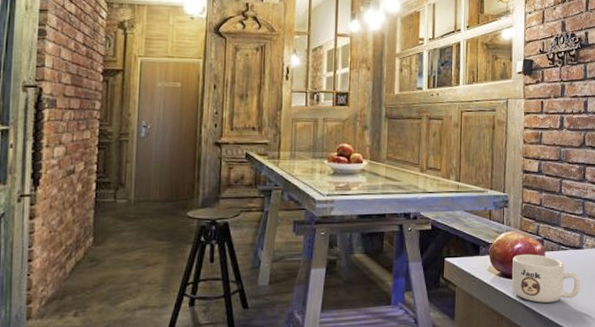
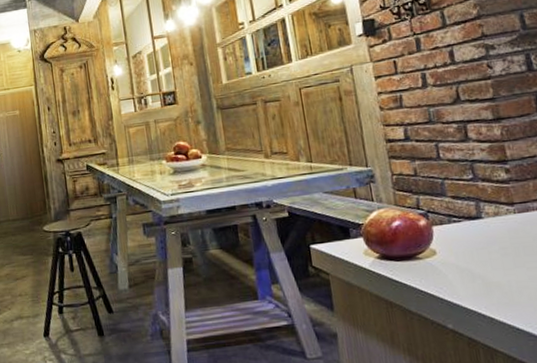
mug: present [512,254,581,303] -> none [392,230,489,285]

